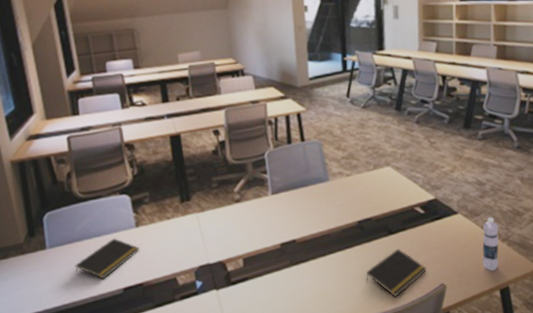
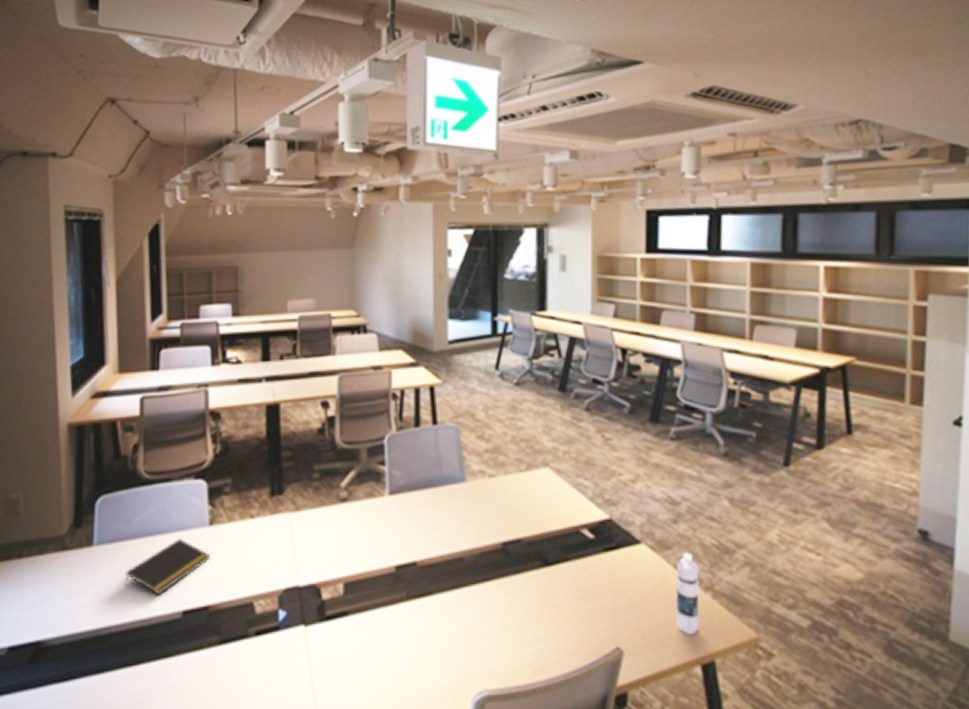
notepad: present [366,248,427,297] -> none [509,587,596,661]

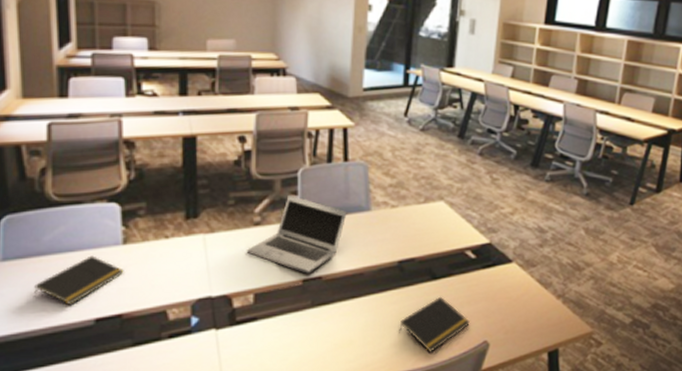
laptop: none [335,465,440,559] -> present [247,194,347,274]
notepad: none [509,587,596,661] -> present [399,296,470,352]
water bottle: present [675,552,700,634] -> none [533,269,555,330]

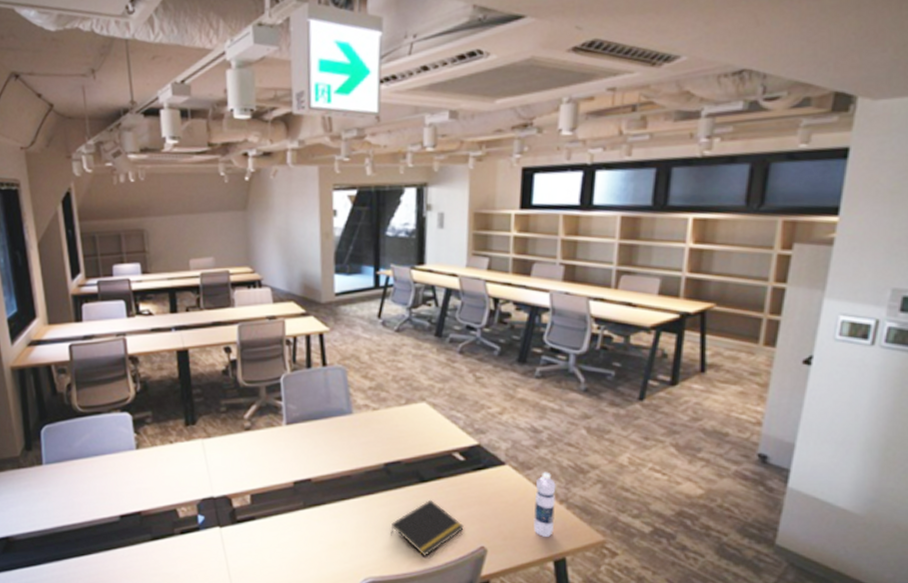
notepad: present [34,255,124,305] -> none [71,459,139,502]
laptop: present [247,194,347,274] -> none [241,400,330,476]
water bottle: none [533,269,555,330] -> present [534,472,556,537]

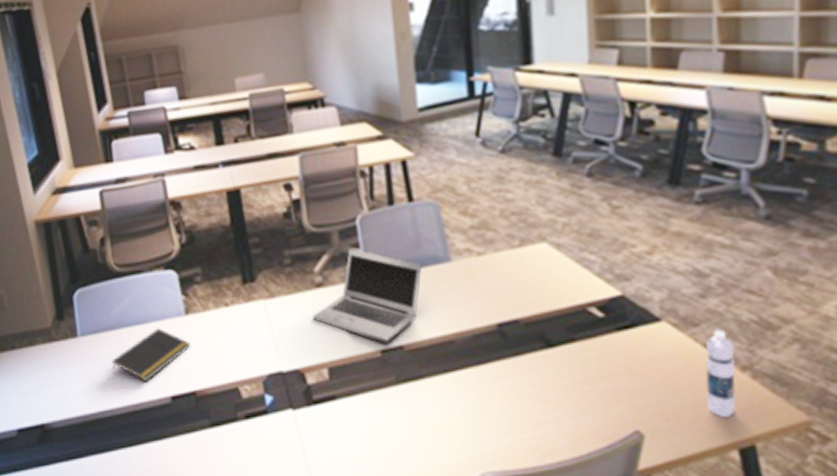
notepad: none [71,459,139,502] -> present [112,328,191,381]
laptop: none [241,400,330,476] -> present [313,248,423,343]
notepad: present [390,499,464,556] -> none [511,369,610,444]

